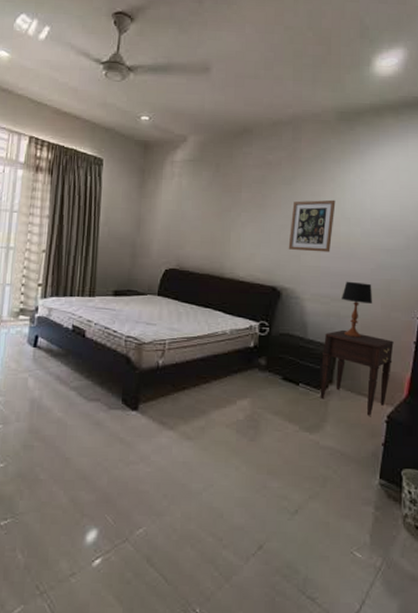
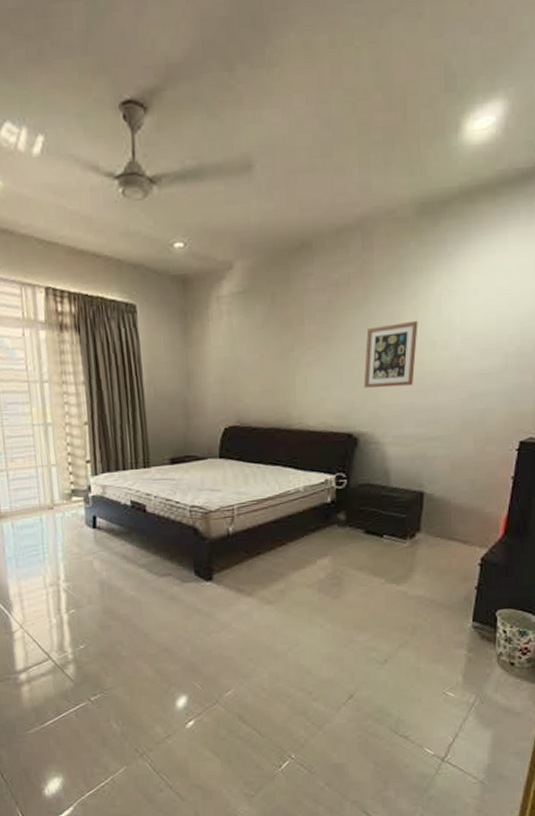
nightstand: present [320,329,394,416] -> none [406,472,488,561]
table lamp: present [342,281,373,338] -> none [428,416,465,480]

